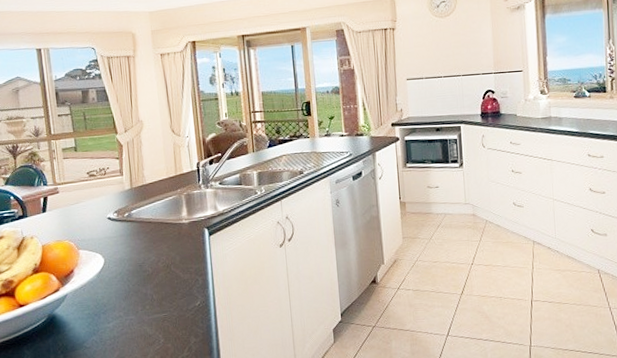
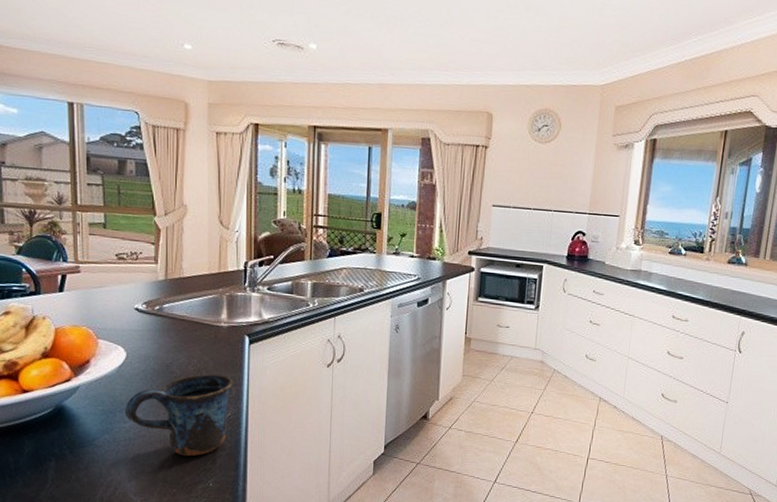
mug: none [107,267,199,347] -> present [124,374,234,457]

